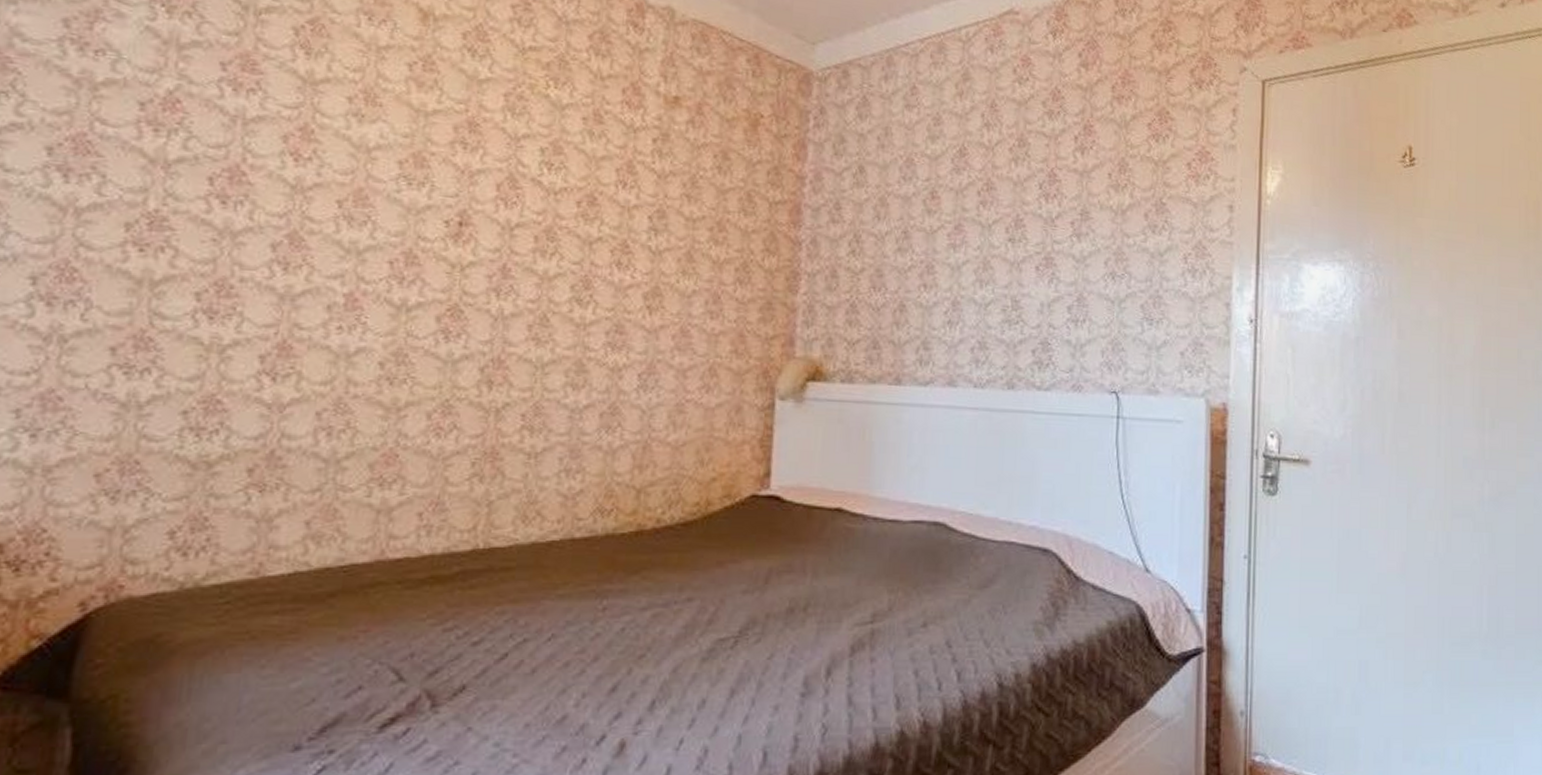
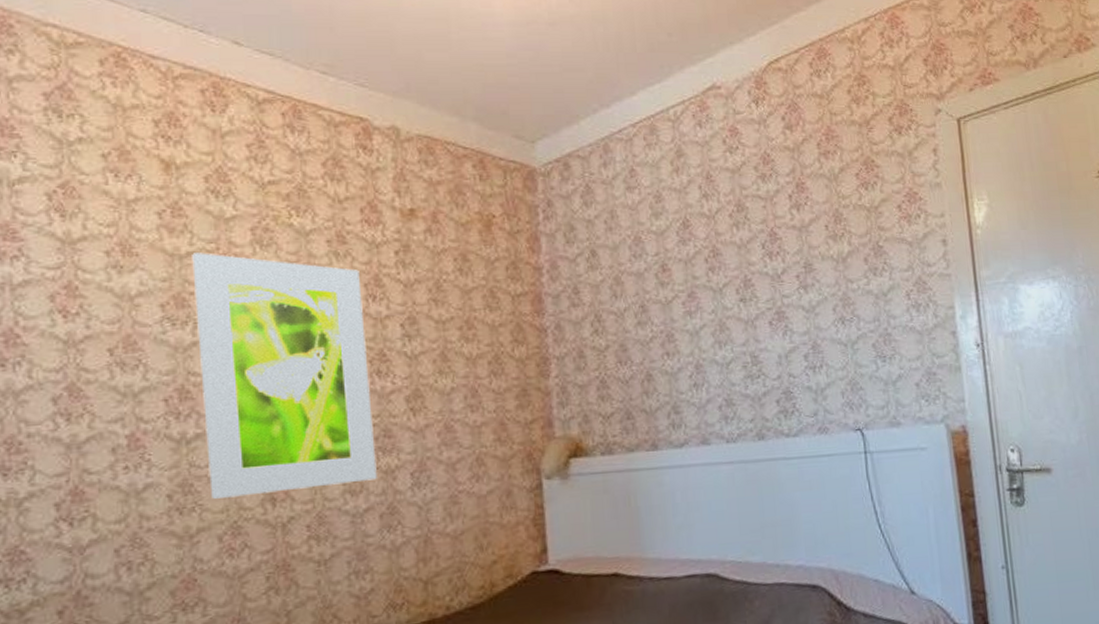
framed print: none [425,111,613,376] -> present [192,253,377,499]

